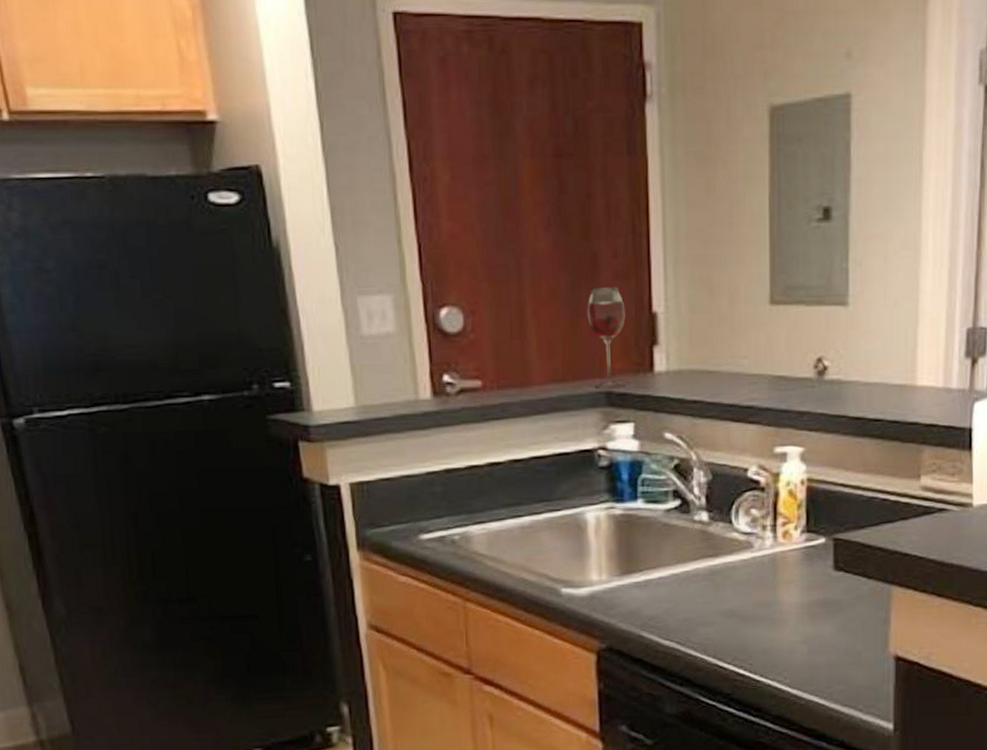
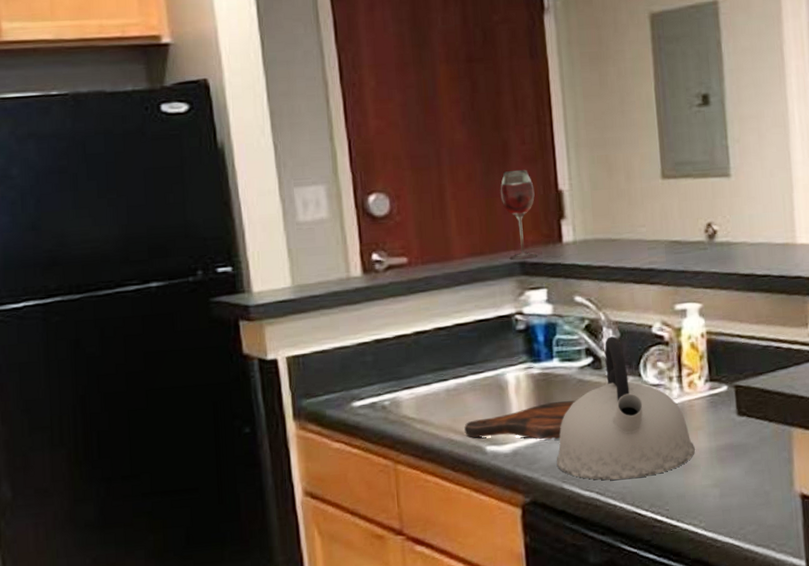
cutting board: none [539,545,660,585] -> present [464,400,576,440]
kettle: none [635,478,785,631] -> present [556,336,695,480]

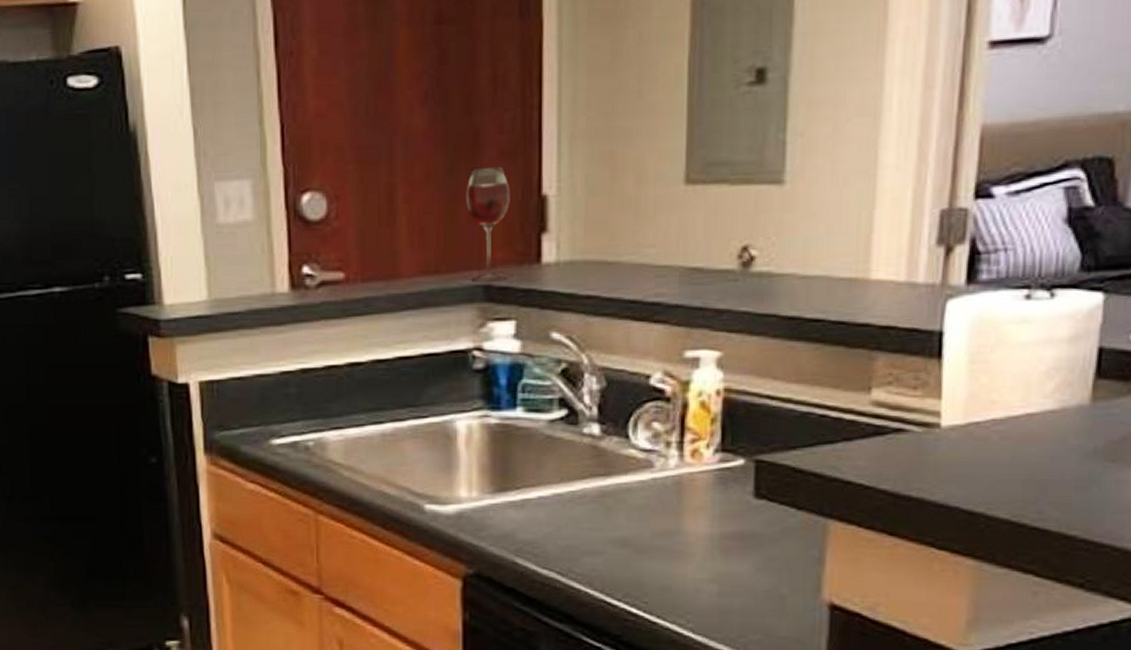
cutting board: present [464,400,576,440] -> none [400,460,541,504]
kettle: present [556,336,695,480] -> none [509,386,691,561]

